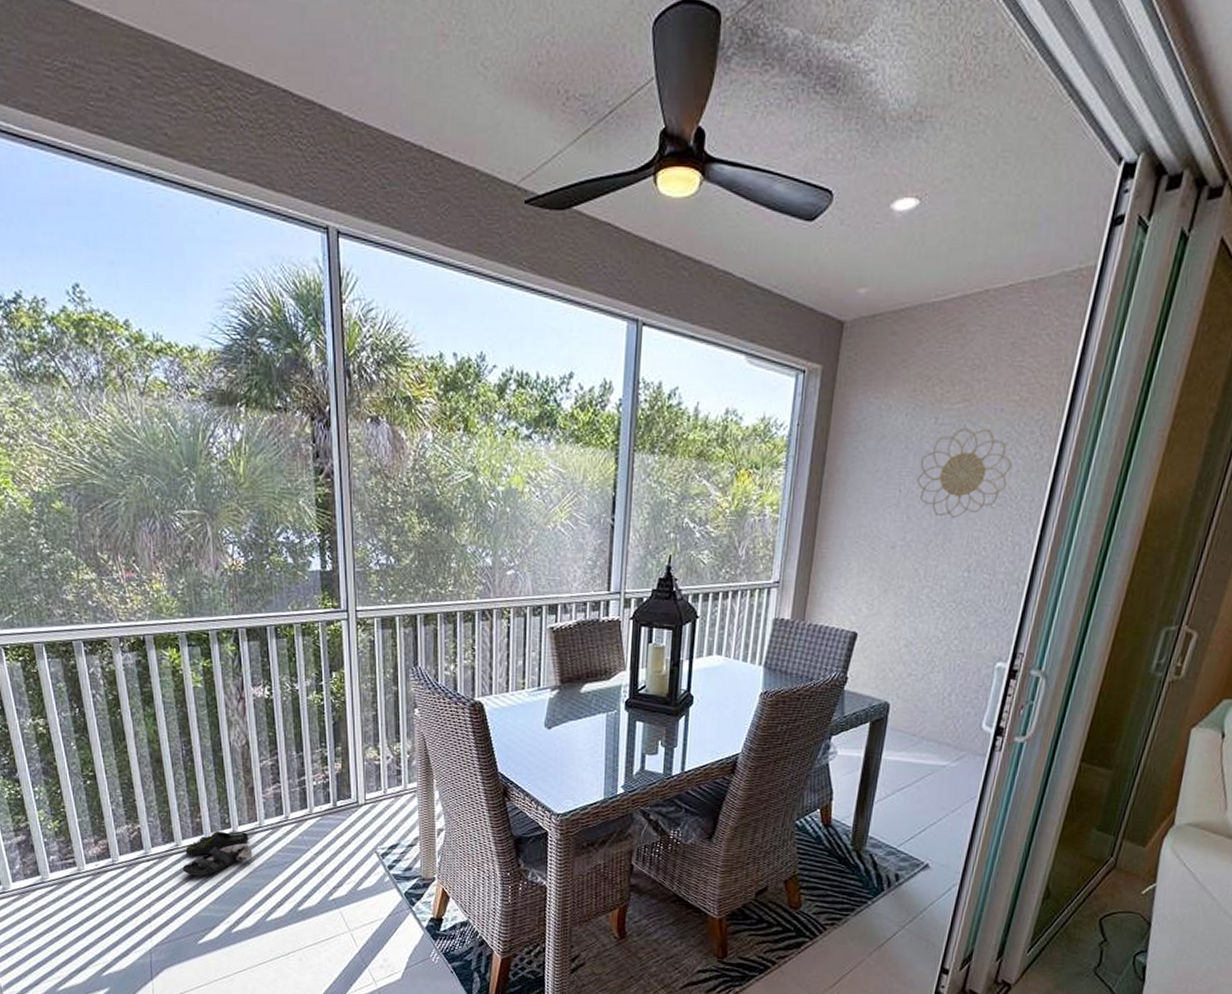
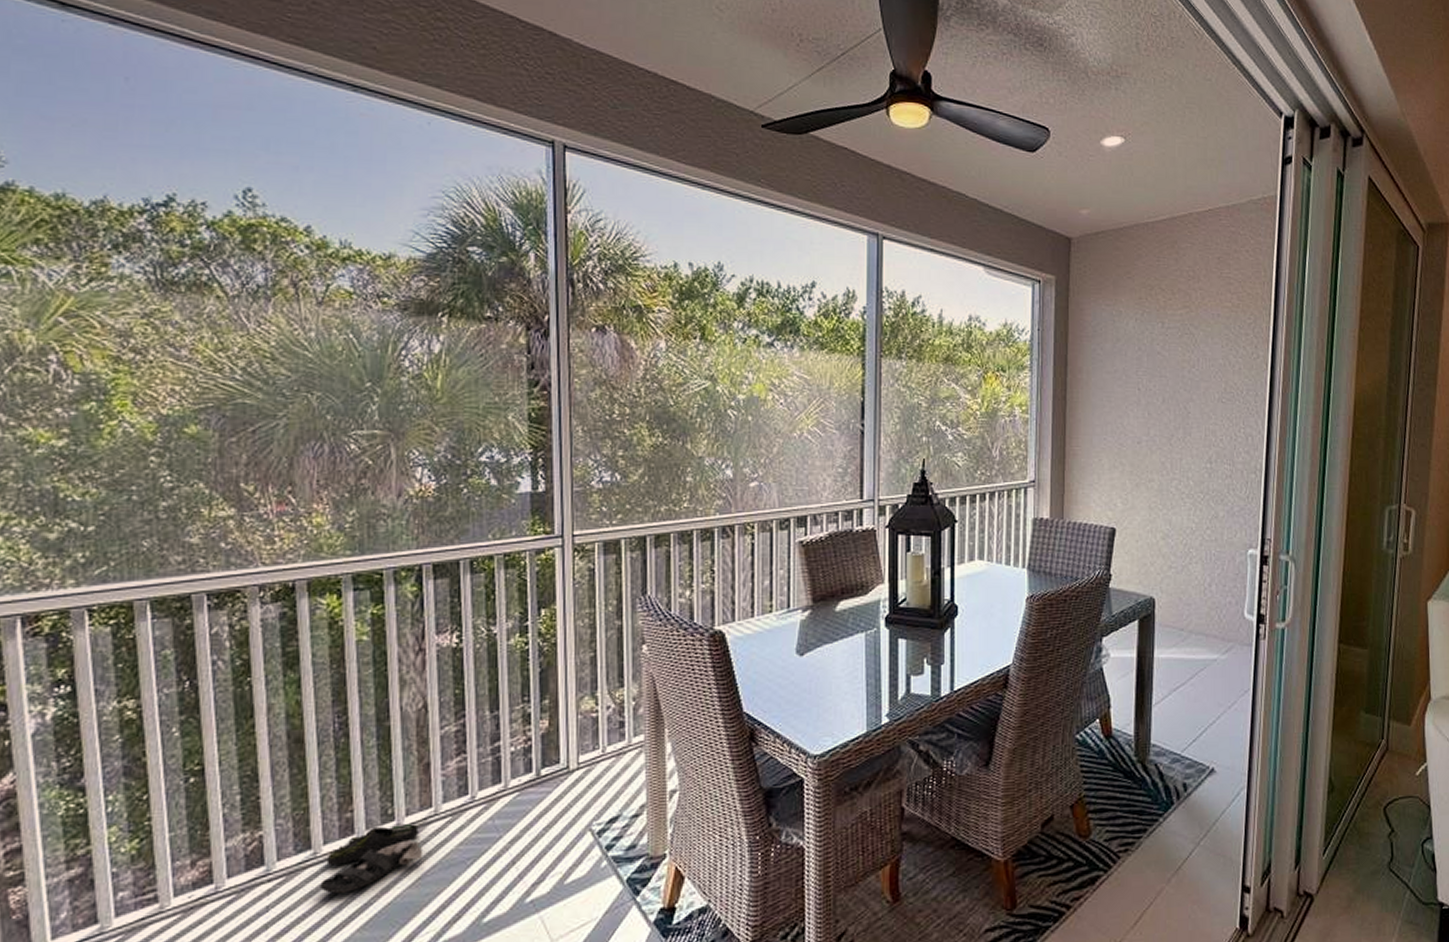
decorative wall piece: present [916,427,1012,518] -> none [1152,331,1234,412]

